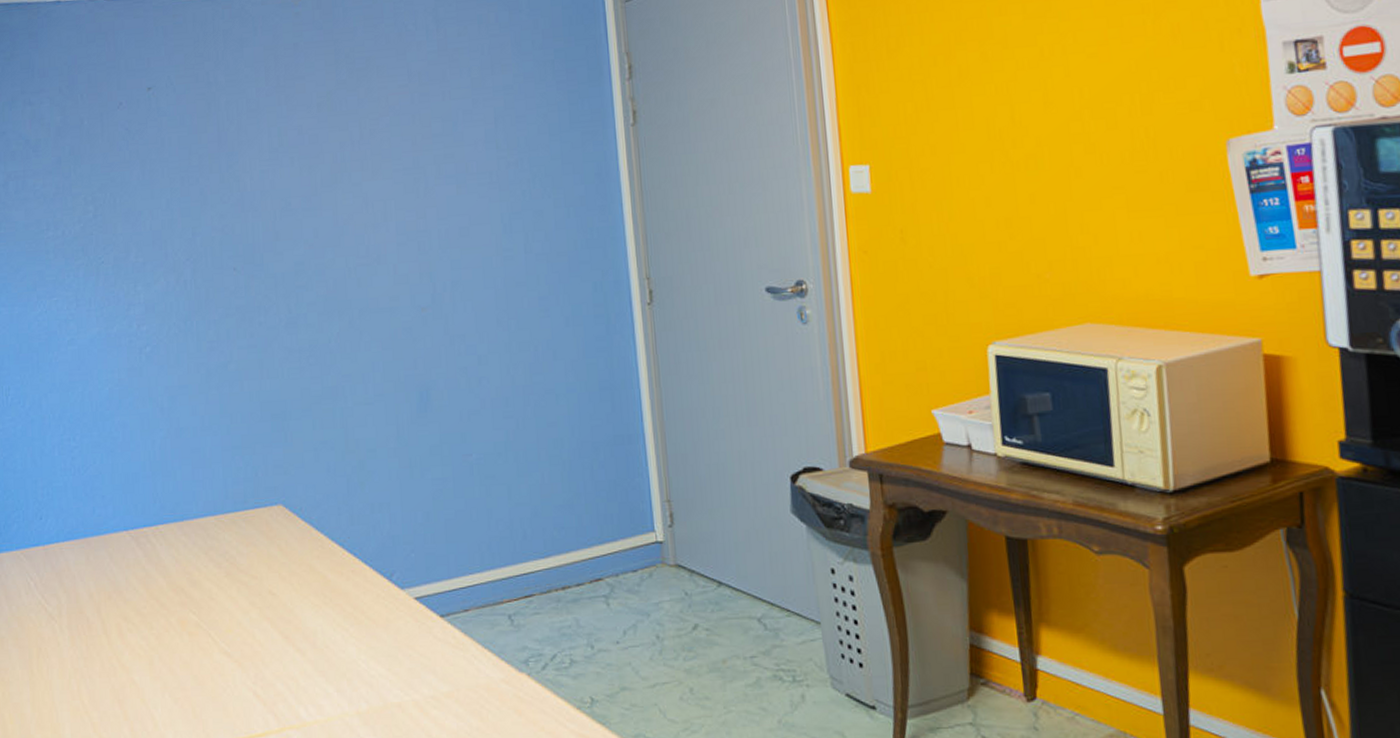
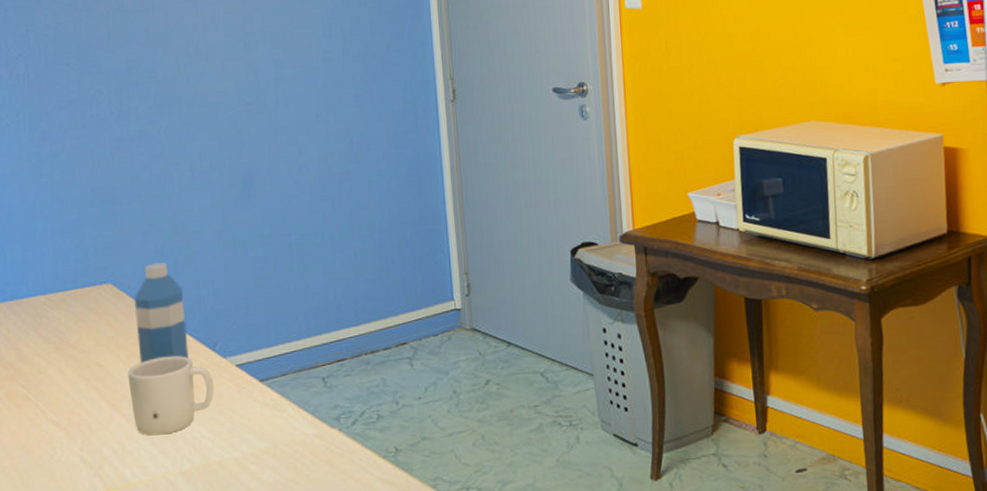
mug: none [300,585,392,672] -> present [127,355,214,436]
water bottle: none [306,483,365,592] -> present [134,262,190,363]

